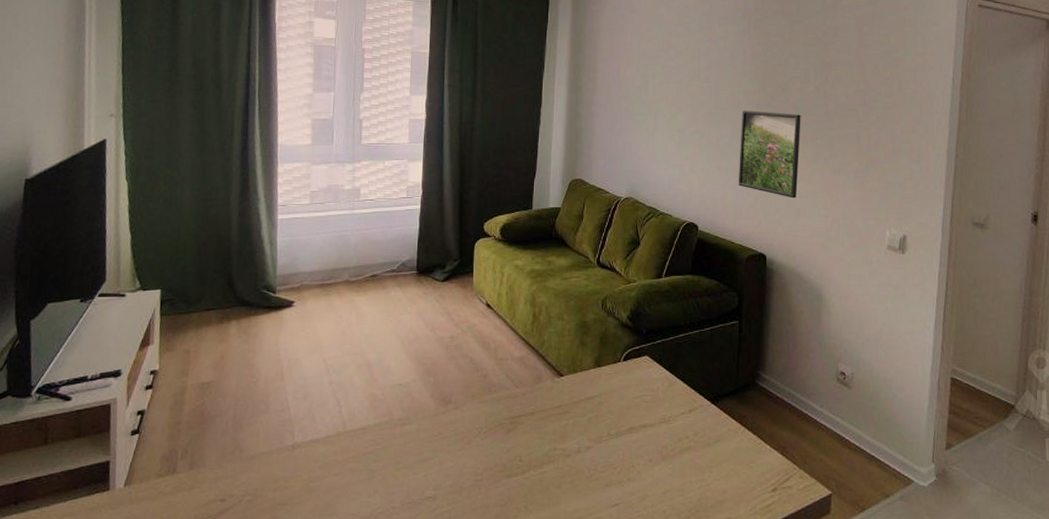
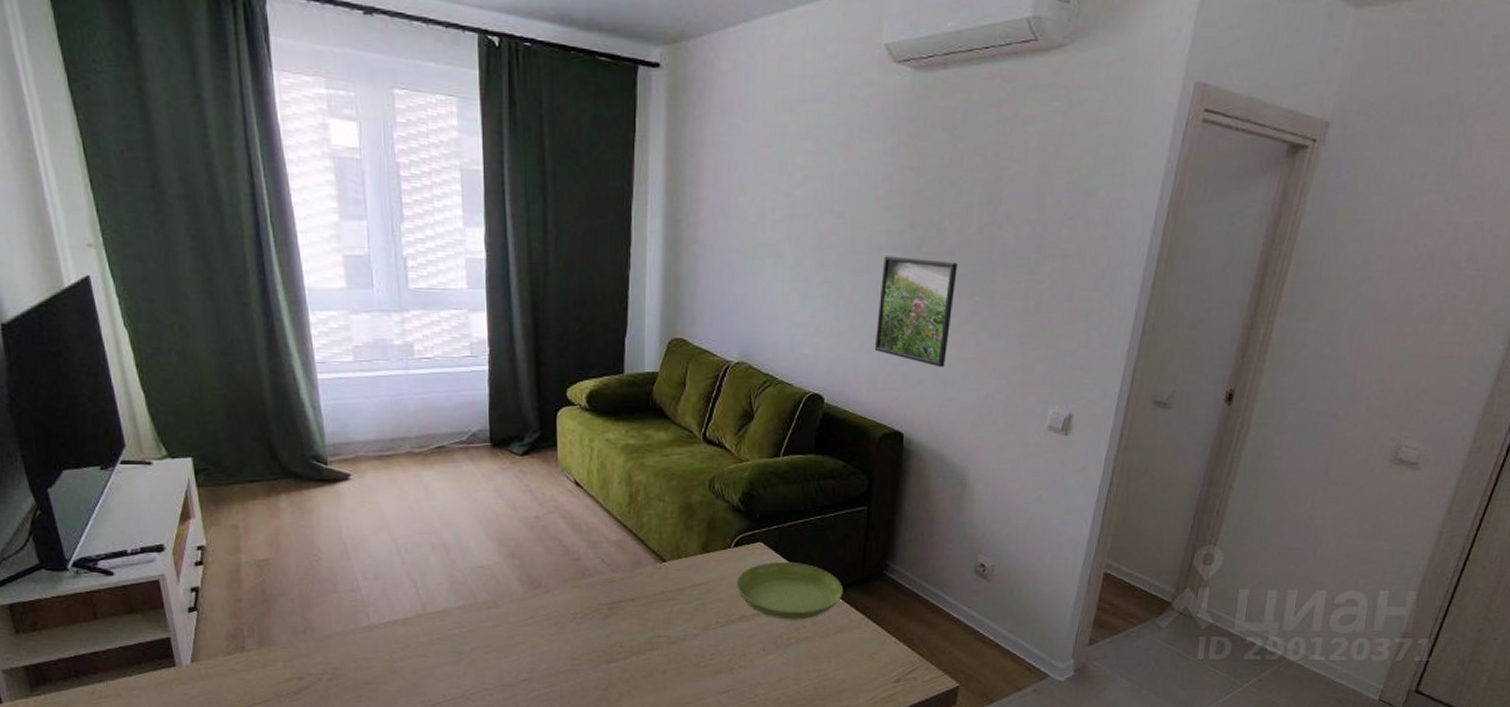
saucer: none [624,373,721,430] -> present [735,561,844,620]

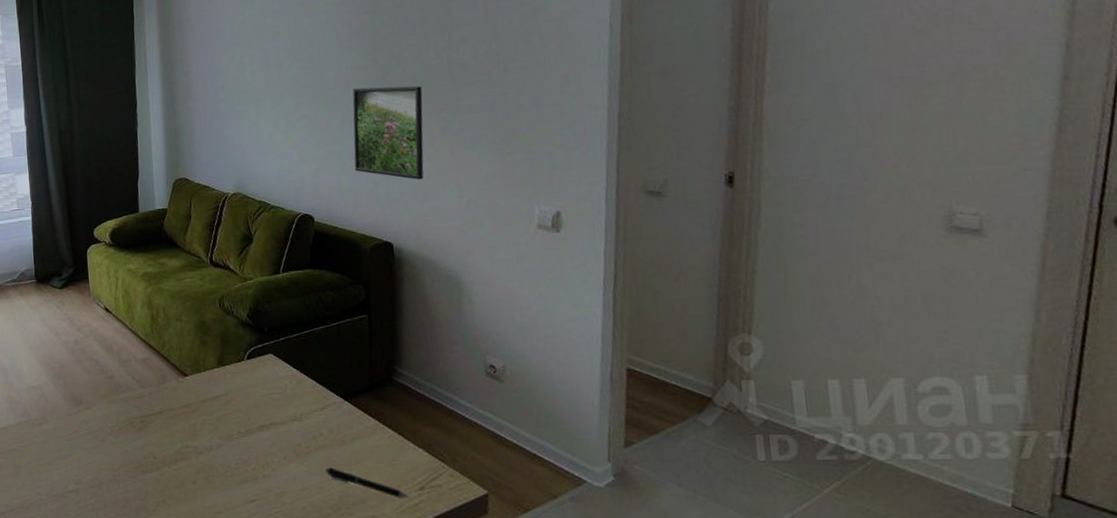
saucer: present [735,561,844,620] -> none [251,371,355,428]
pen: none [803,659,884,690] -> present [325,467,410,498]

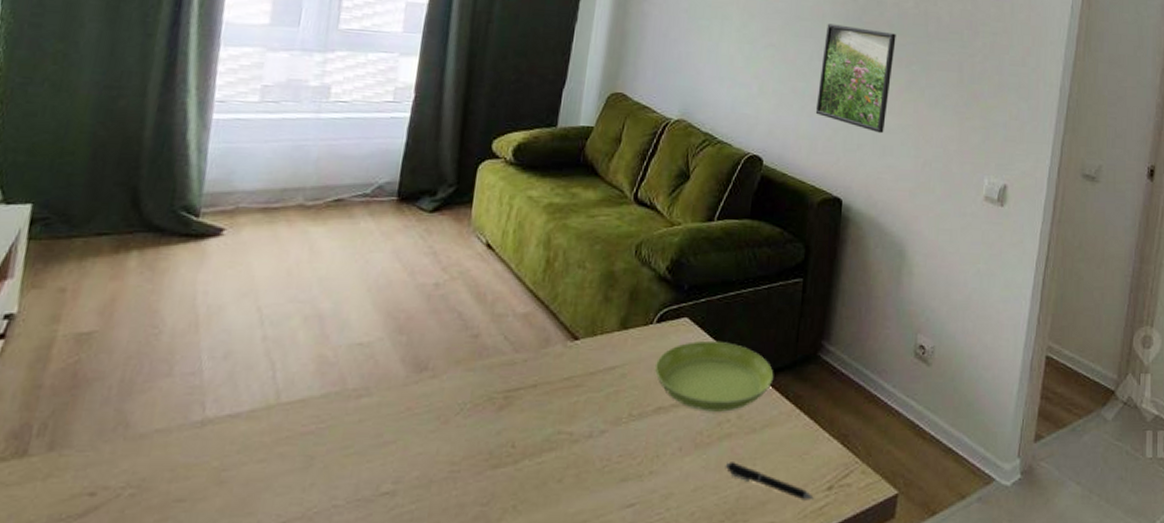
saucer: none [251,371,355,428] -> present [654,340,774,412]

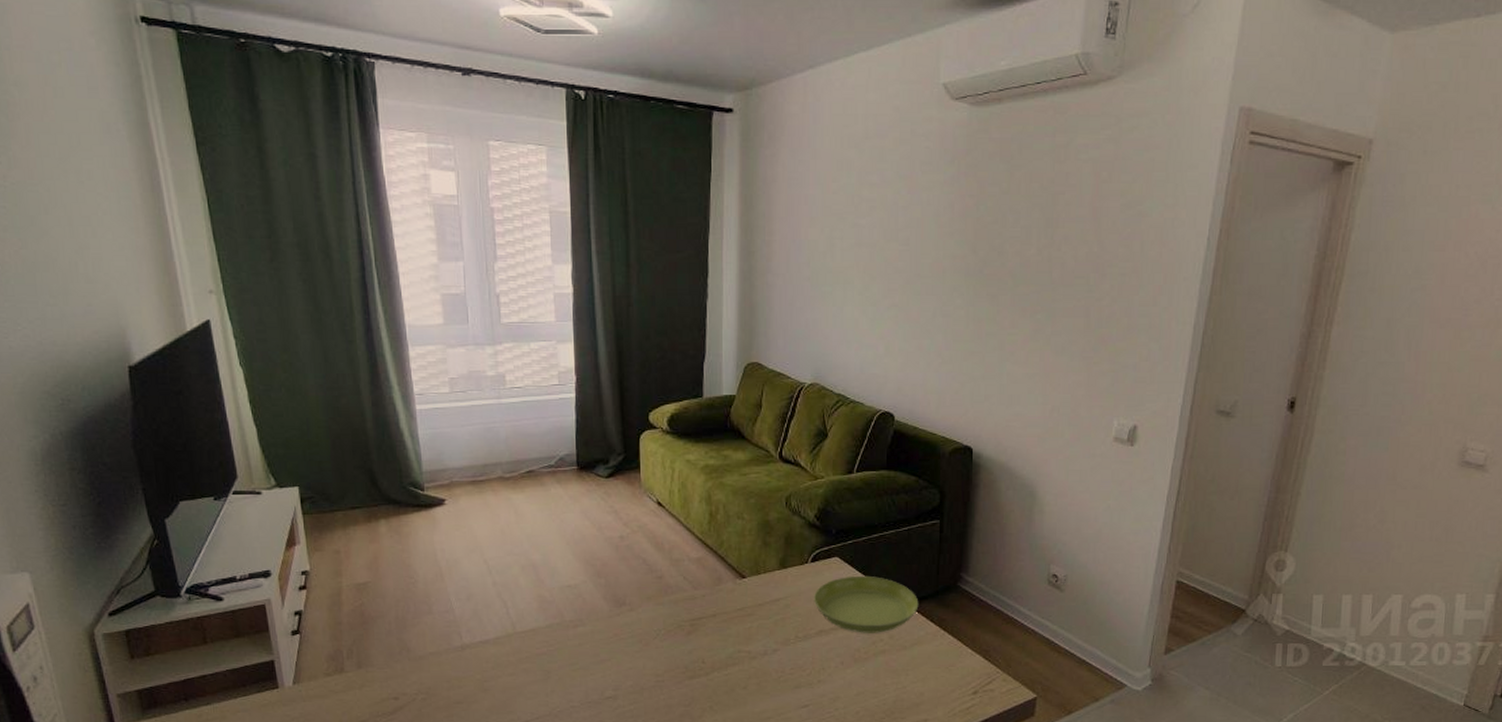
pen: present [725,462,815,500] -> none [882,673,962,702]
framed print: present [815,23,896,134] -> none [941,279,1019,384]

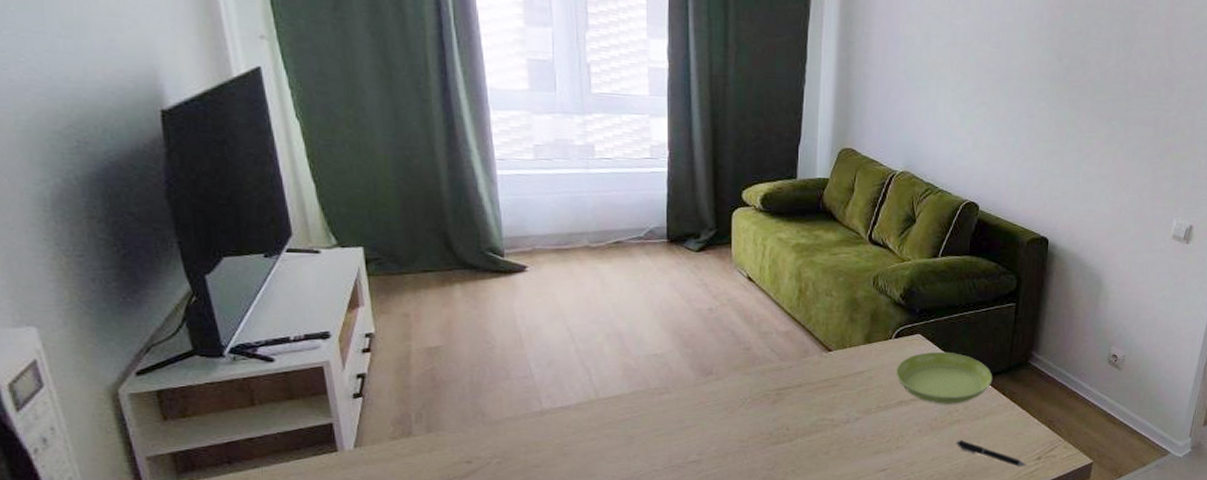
pen: none [882,673,962,702] -> present [955,440,1027,467]

